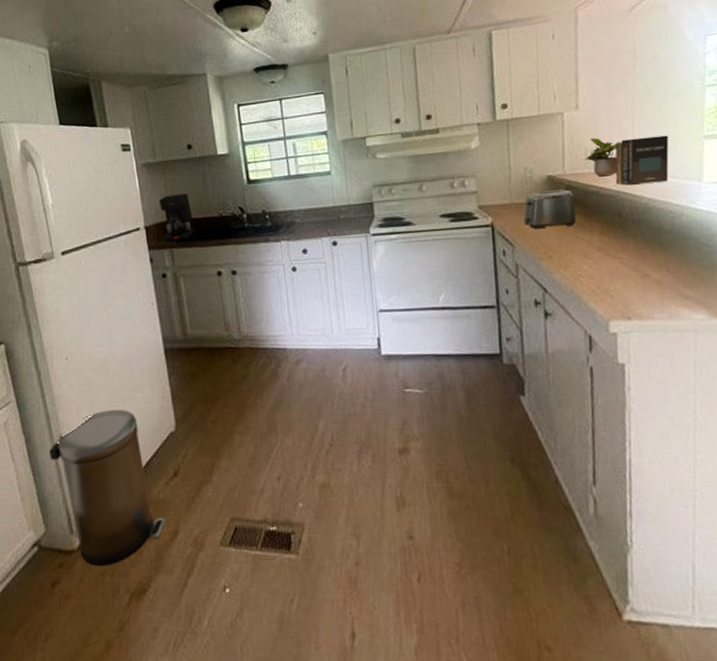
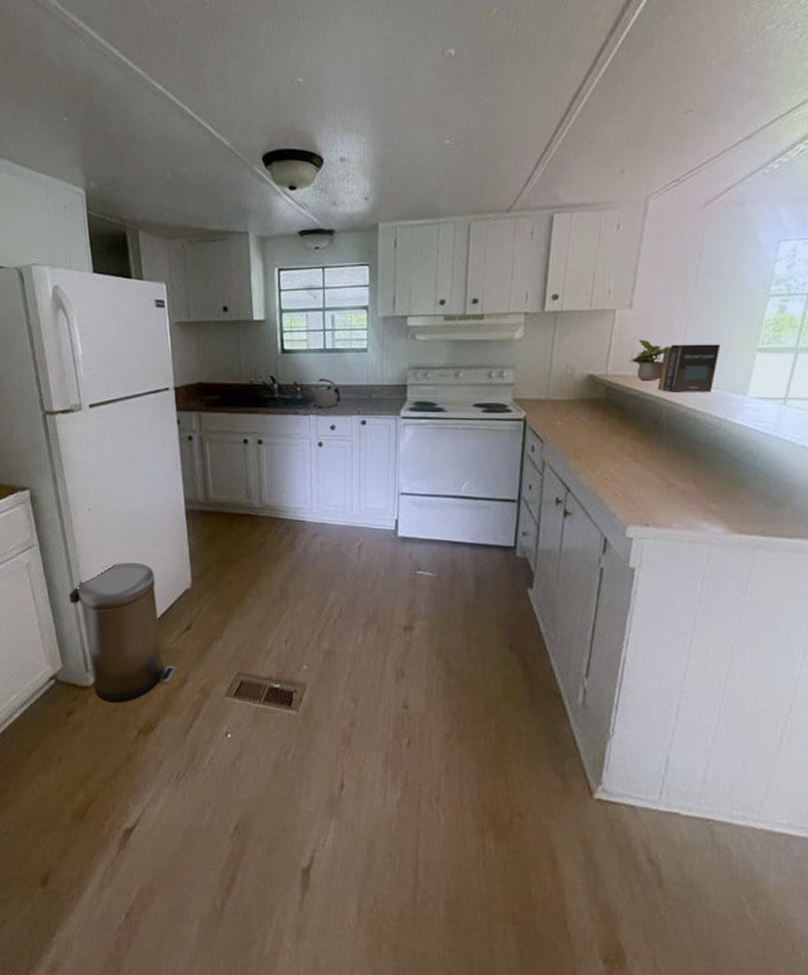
coffee maker: present [159,193,196,242] -> none [190,357,225,404]
kettle: none [278,204,310,233] -> present [310,378,341,409]
toaster: present [523,189,577,229] -> none [557,390,613,429]

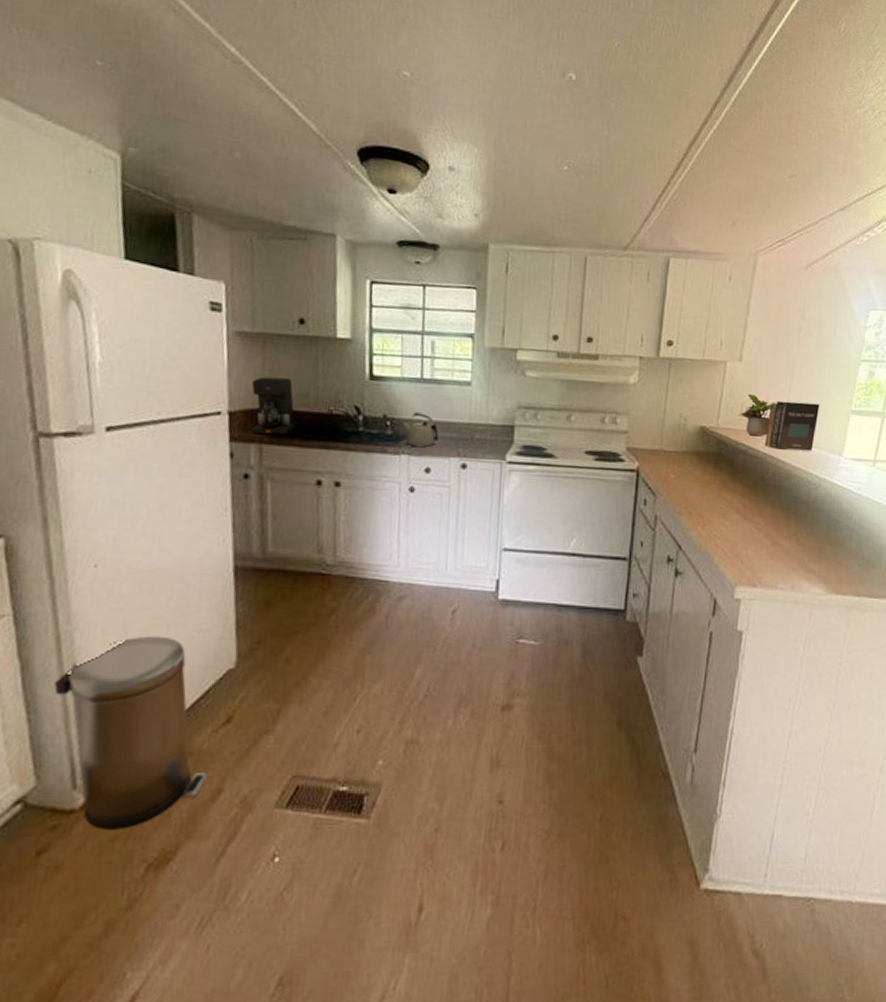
coffee maker: none [190,357,225,404] -> present [251,377,296,436]

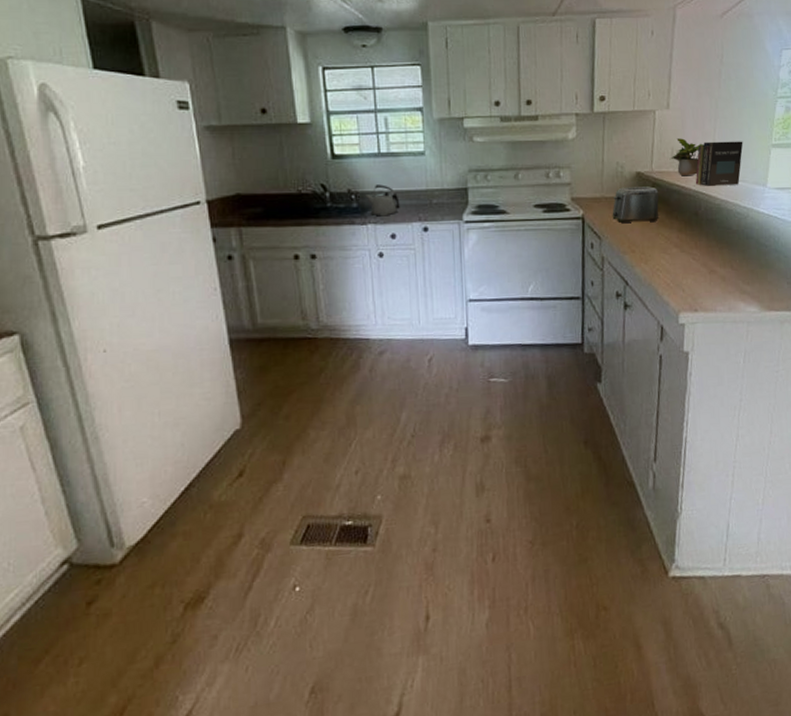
pedal bin: present [54,636,208,830] -> none [83,407,228,579]
coffee maker: present [251,377,296,436] -> none [224,165,269,219]
toaster: none [670,441,724,483] -> present [612,186,660,224]

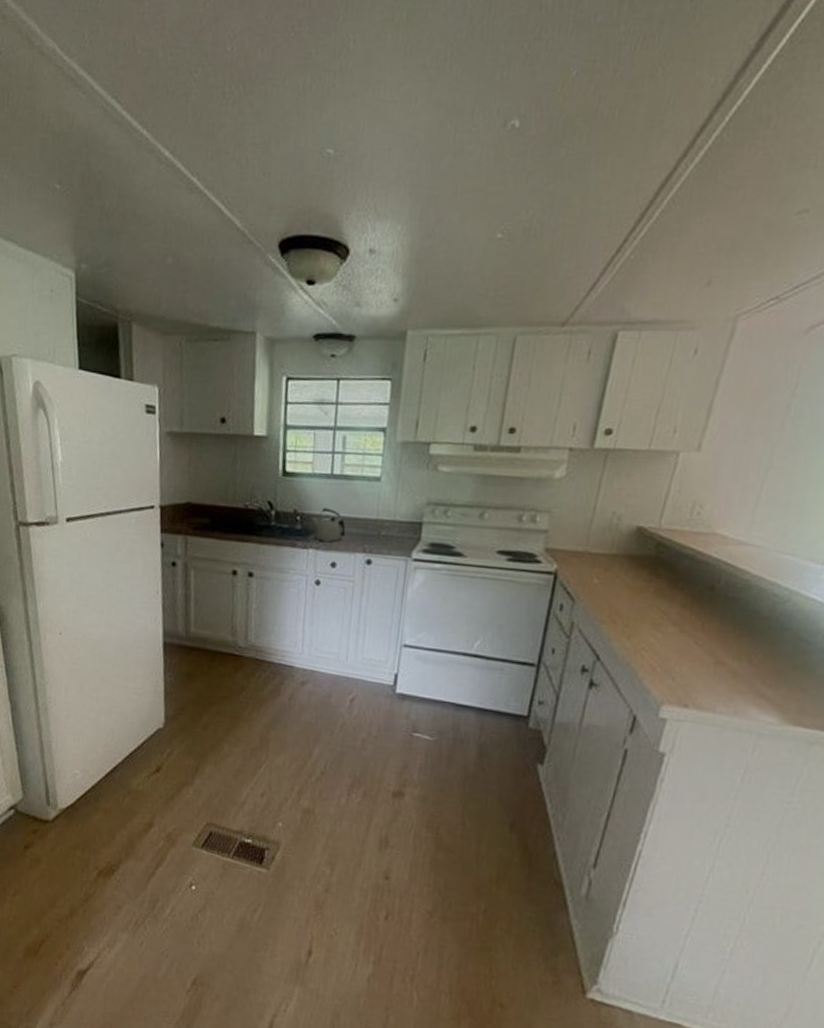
toaster: present [612,186,660,224] -> none [594,543,664,591]
potted plant: present [669,138,705,176] -> none [687,490,743,540]
books: present [695,141,743,186] -> none [718,498,804,559]

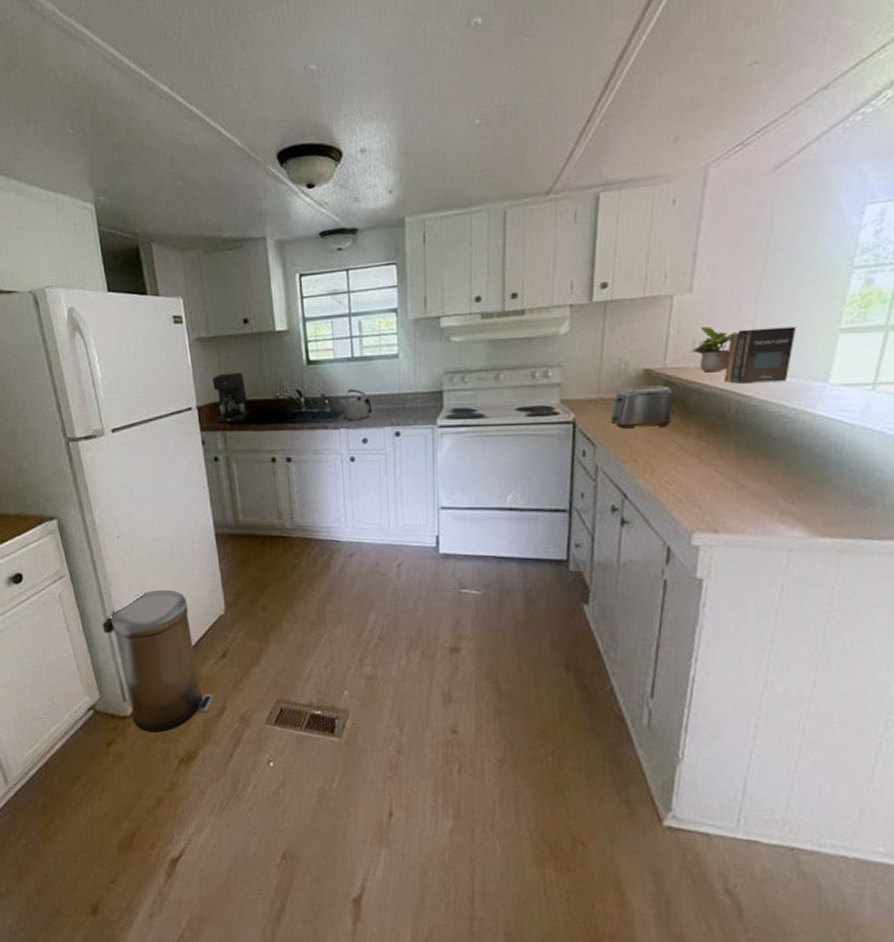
pedal bin: none [33,693,142,842] -> present [103,589,214,733]
coffee maker: none [179,474,216,529] -> present [212,373,250,423]
toaster: none [594,543,664,591] -> present [610,385,673,429]
potted plant: none [687,490,743,540] -> present [689,327,739,373]
books: none [718,498,804,559] -> present [723,326,797,384]

